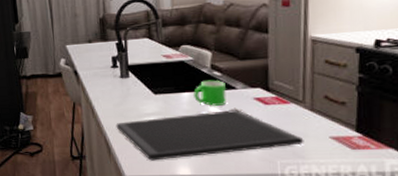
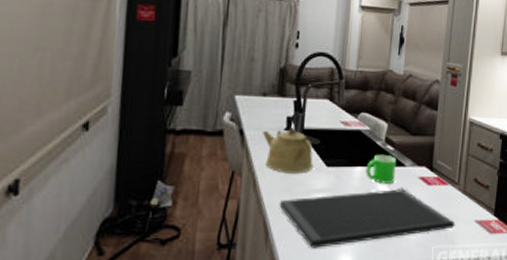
kettle: none [92,65,145,102] -> present [262,128,320,173]

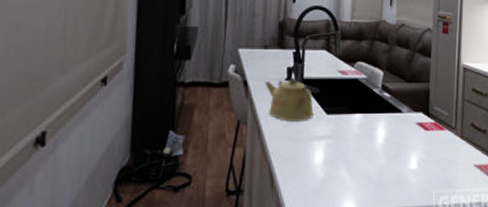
cutting board: present [279,189,455,248] -> none [283,135,455,194]
mug: present [366,154,397,184] -> none [364,101,394,130]

